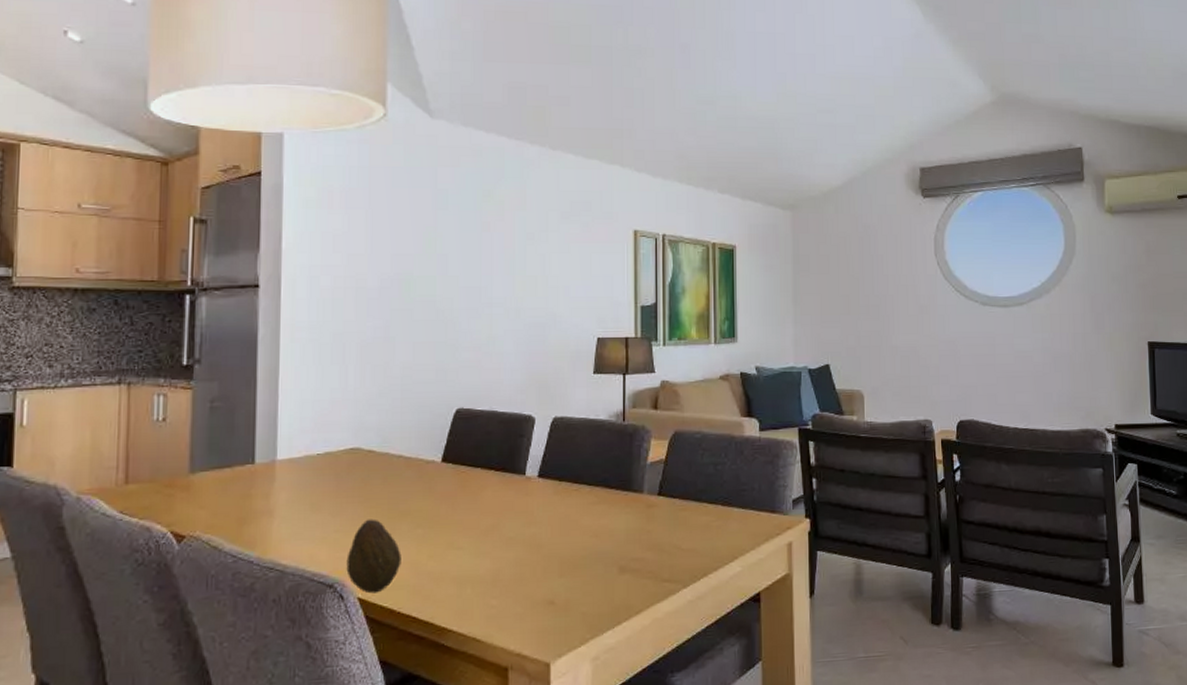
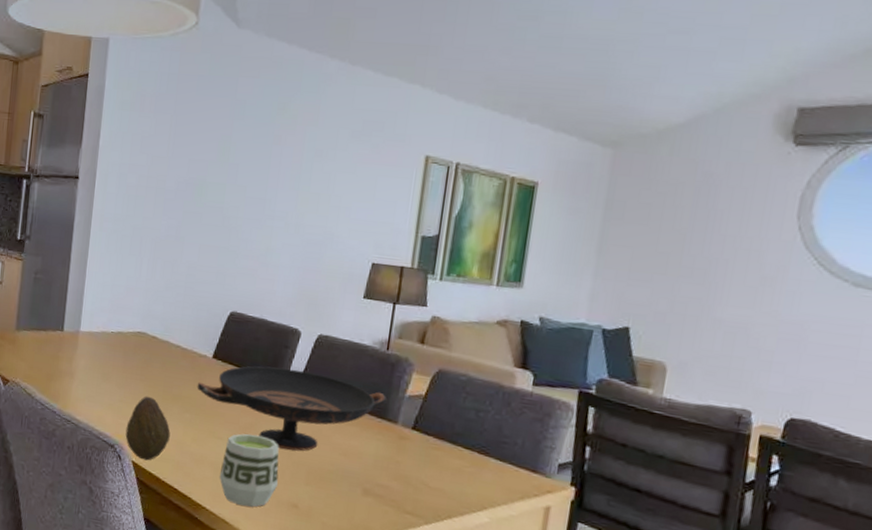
decorative bowl: none [427,457,630,544] -> present [197,366,387,451]
cup: none [464,535,529,617] -> present [219,434,279,507]

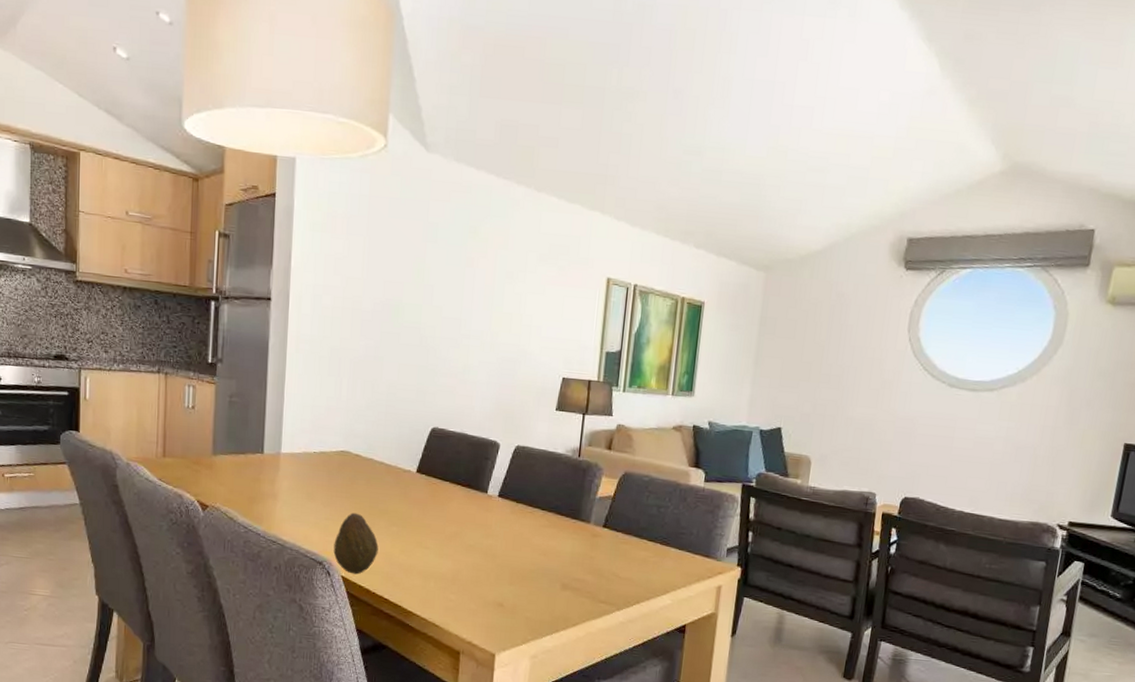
decorative bowl: present [197,366,387,451] -> none [402,477,580,555]
cup: present [219,434,279,507] -> none [428,542,484,610]

